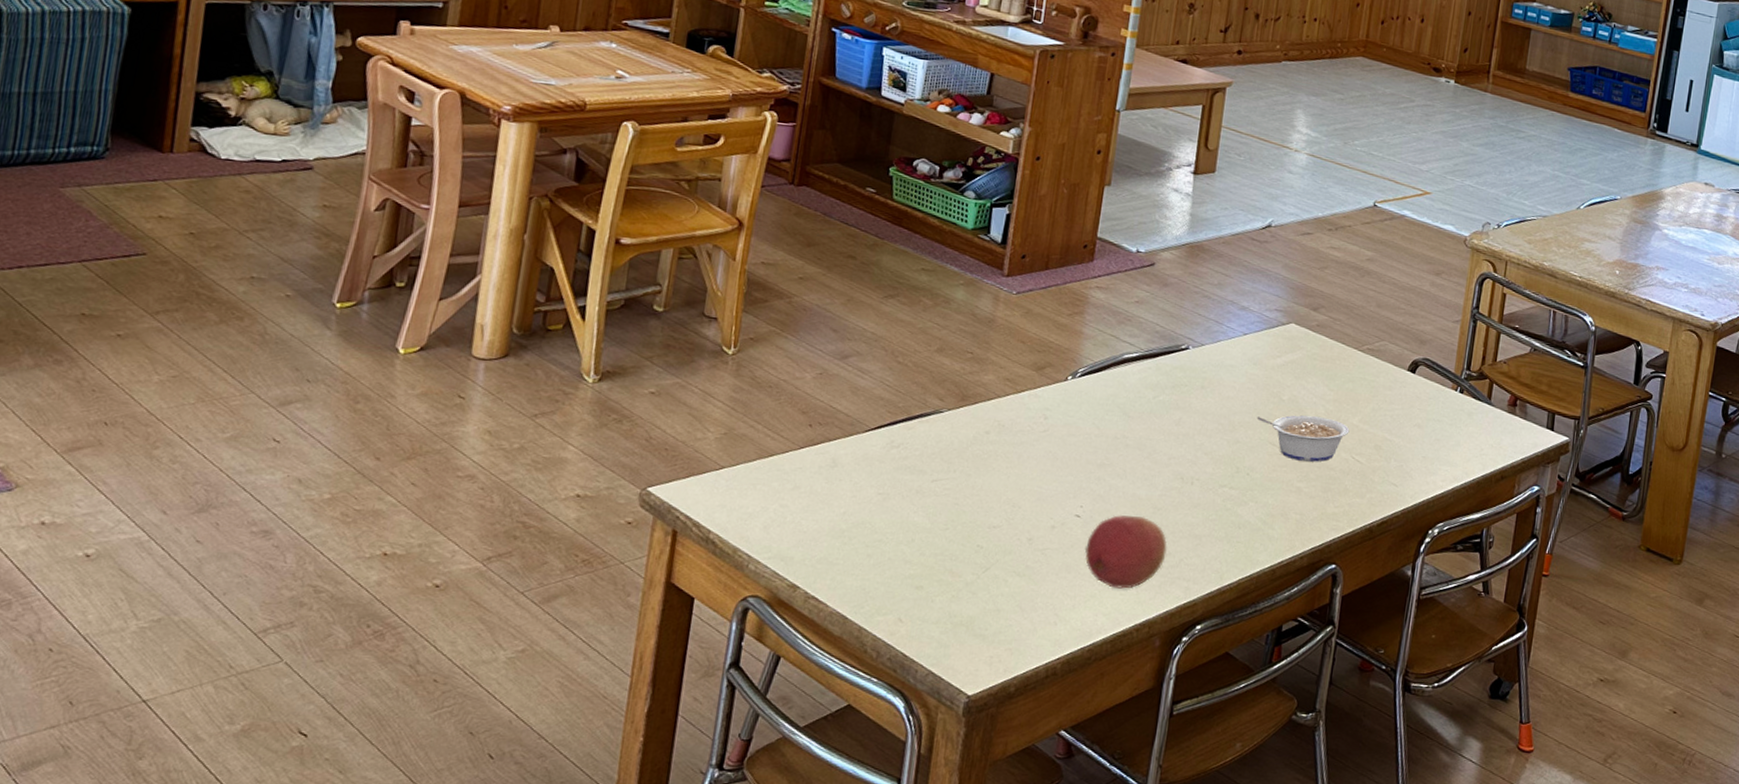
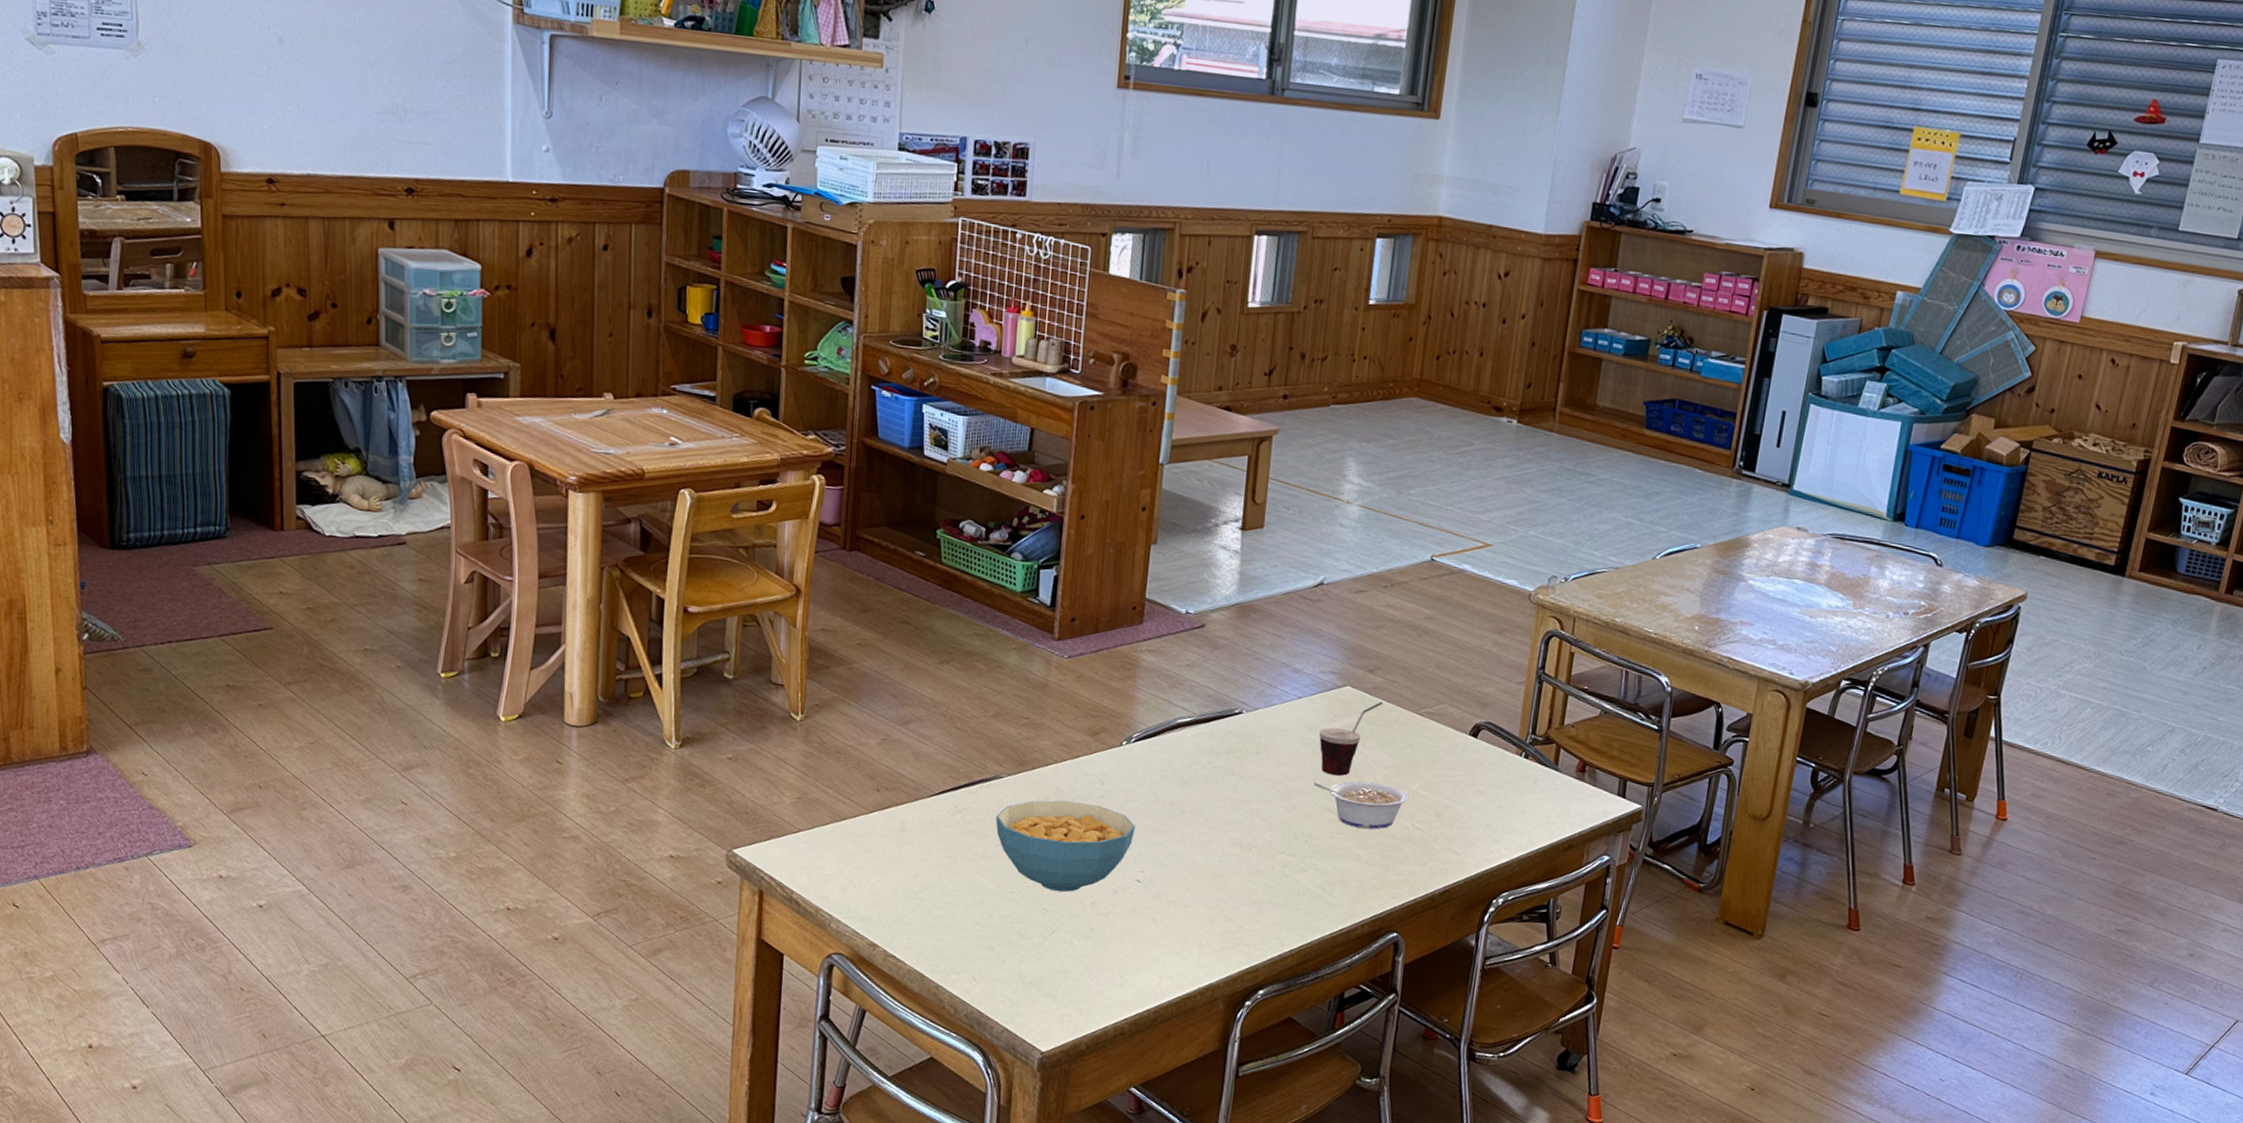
cereal bowl: none [933,435,1077,529] -> present [996,800,1135,892]
fruit: present [1084,515,1167,589] -> none [1146,880,1227,953]
cup: none [1263,339,1326,410] -> present [1318,702,1383,776]

